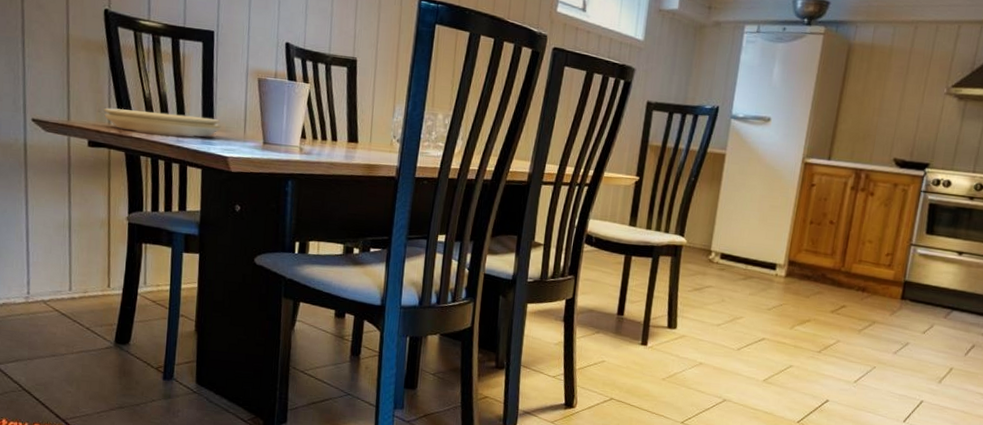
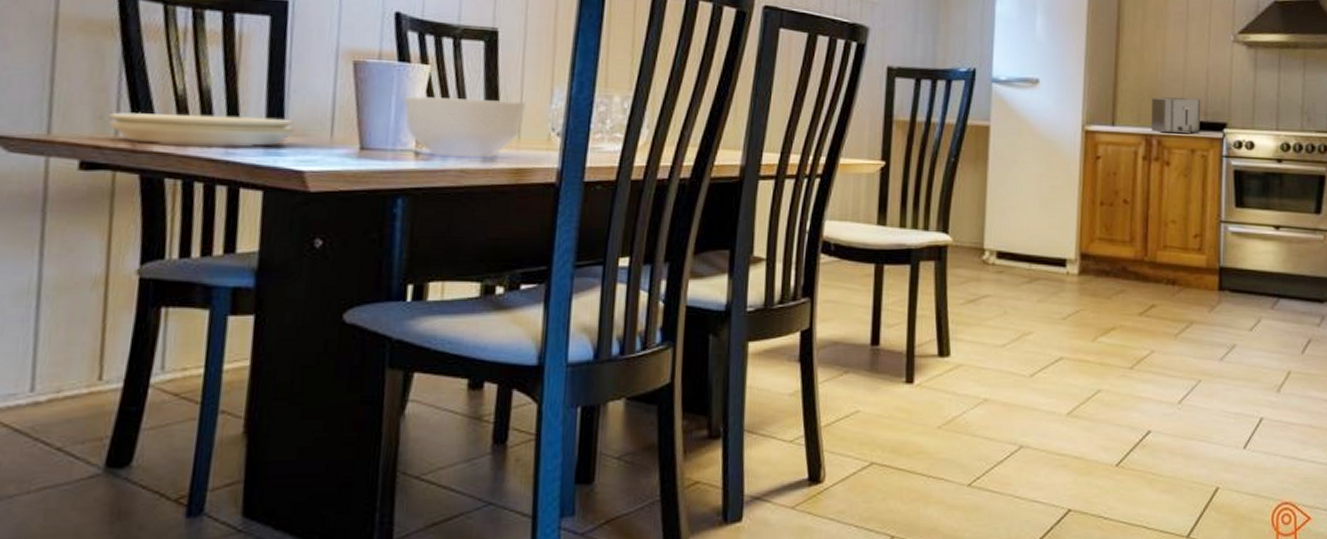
bowl: none [292,106,375,156] -> present [403,96,526,159]
toaster: none [861,138,909,171] -> present [1150,97,1201,135]

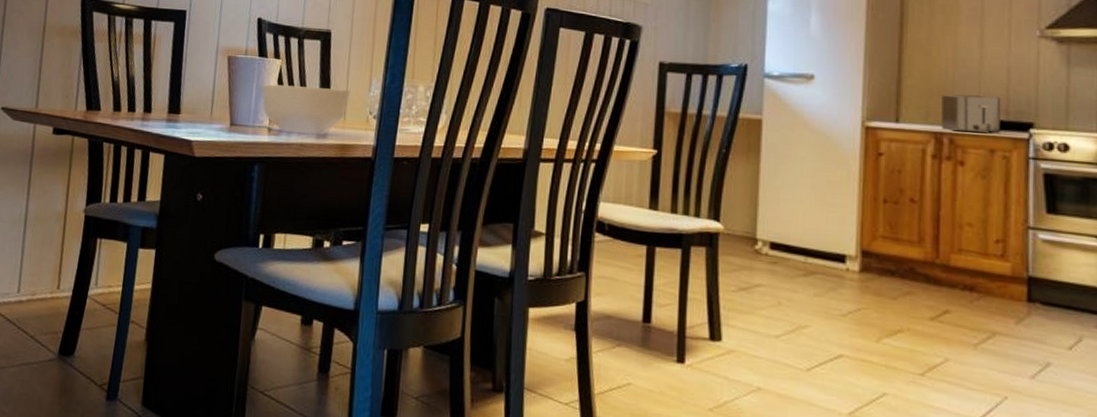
plate: present [108,111,297,147] -> none [71,93,189,121]

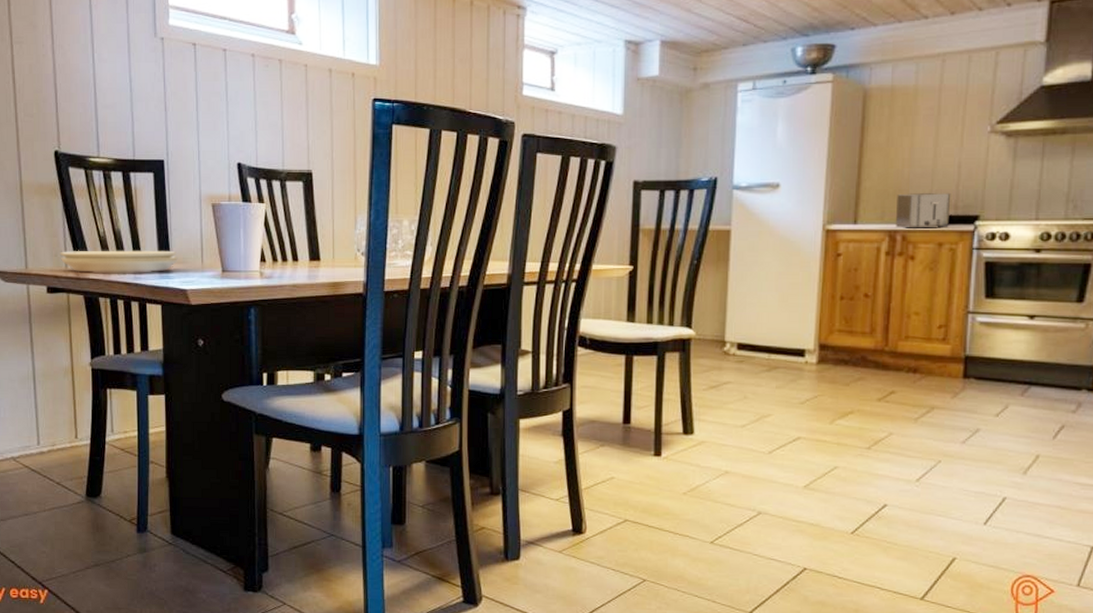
plate: none [71,93,189,121] -> present [60,250,179,273]
bowl: present [261,84,350,135] -> none [249,229,336,276]

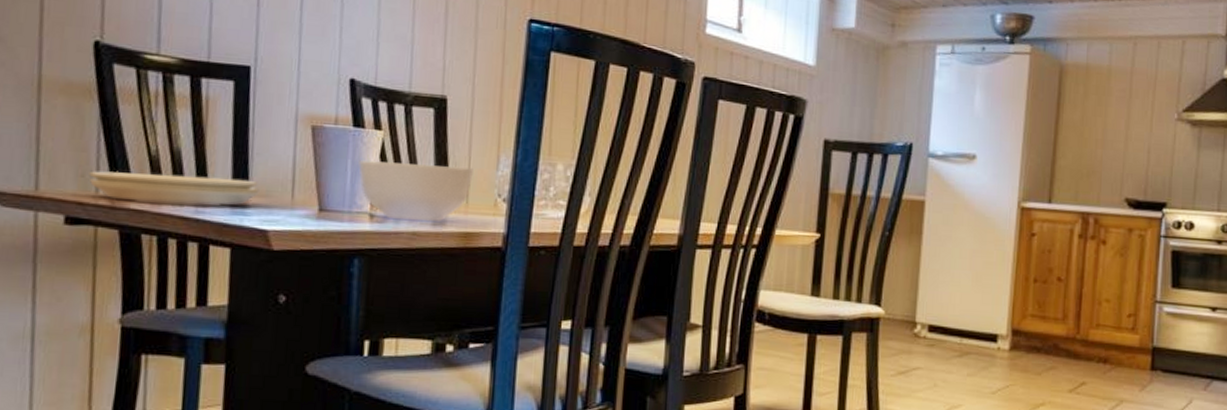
bowl: none [249,229,336,276] -> present [358,160,473,222]
toaster: present [895,192,951,230] -> none [1088,175,1141,213]

